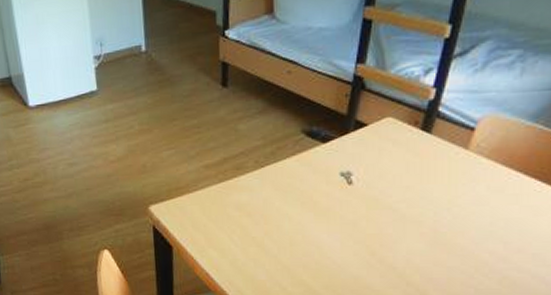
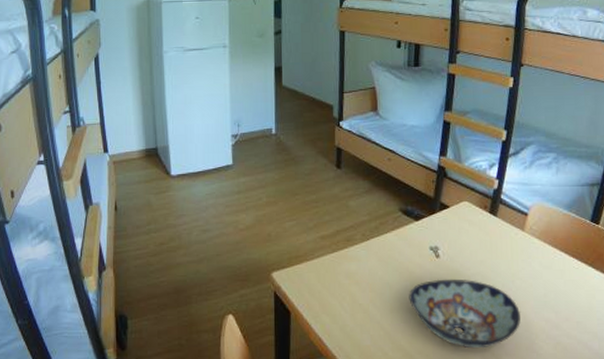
decorative bowl: none [312,208,456,284] -> present [409,279,520,349]

